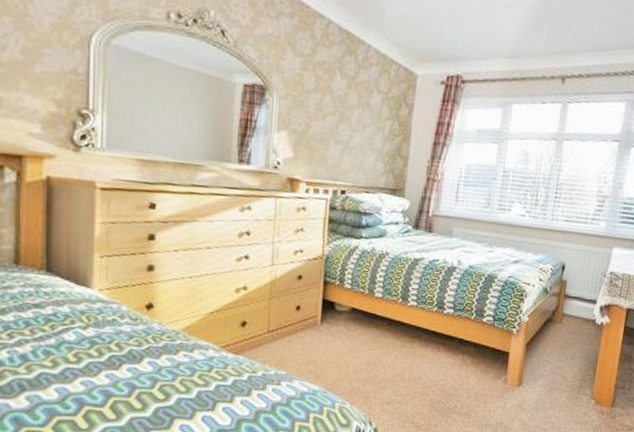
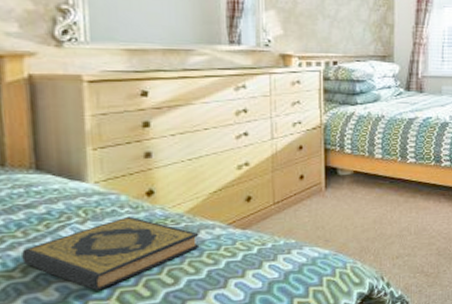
hardback book: none [28,327,193,397] -> present [21,216,200,291]

